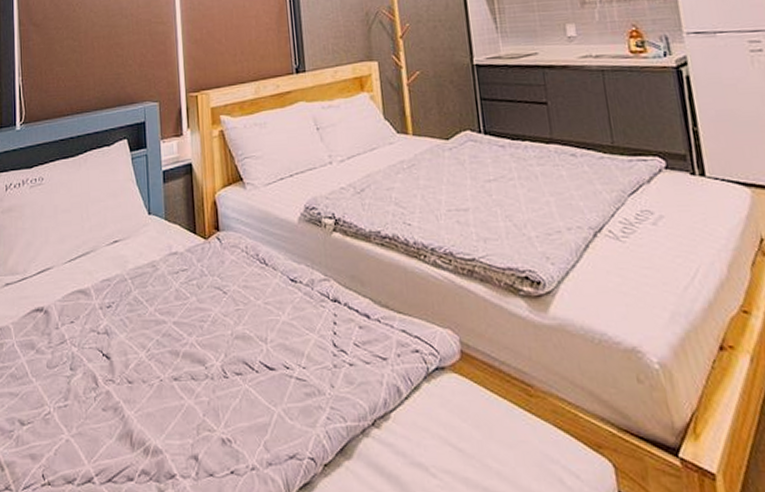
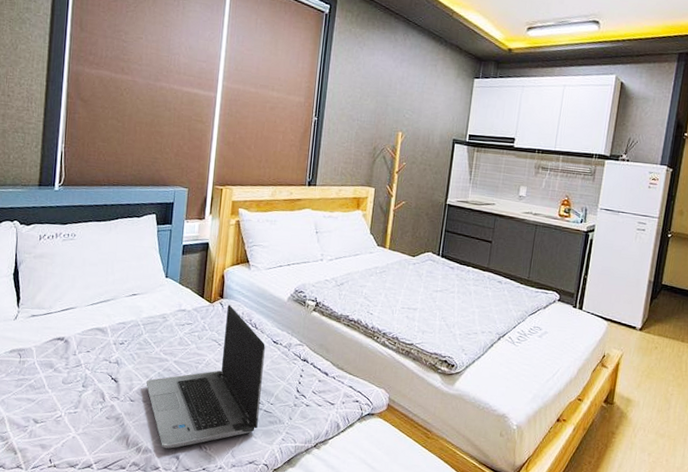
laptop computer: none [143,238,291,446] -> present [146,305,265,449]

